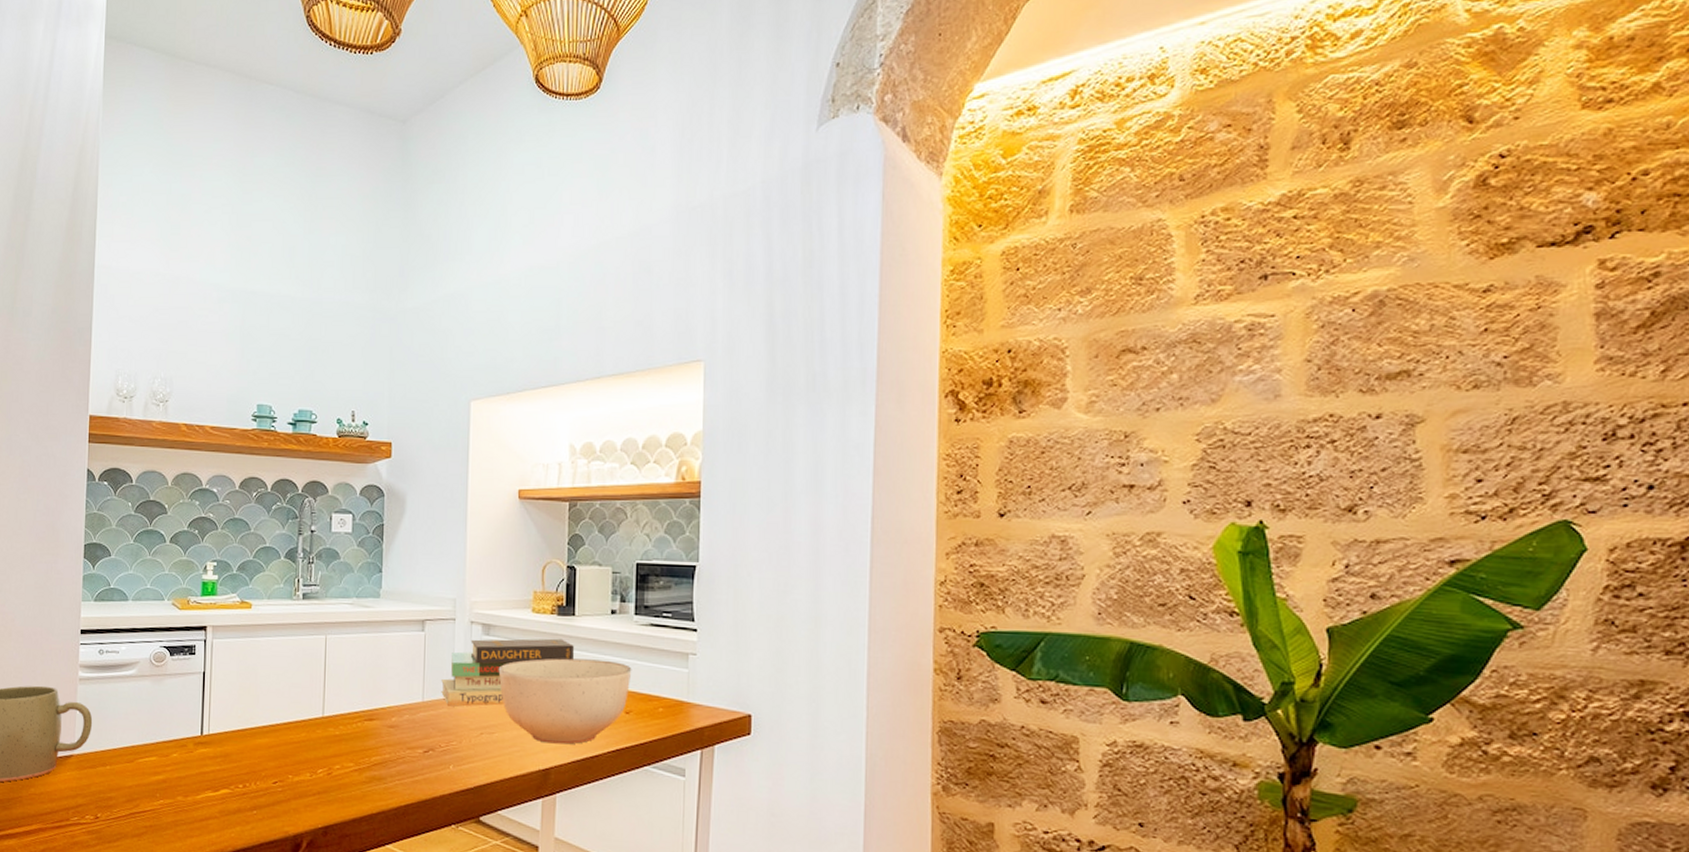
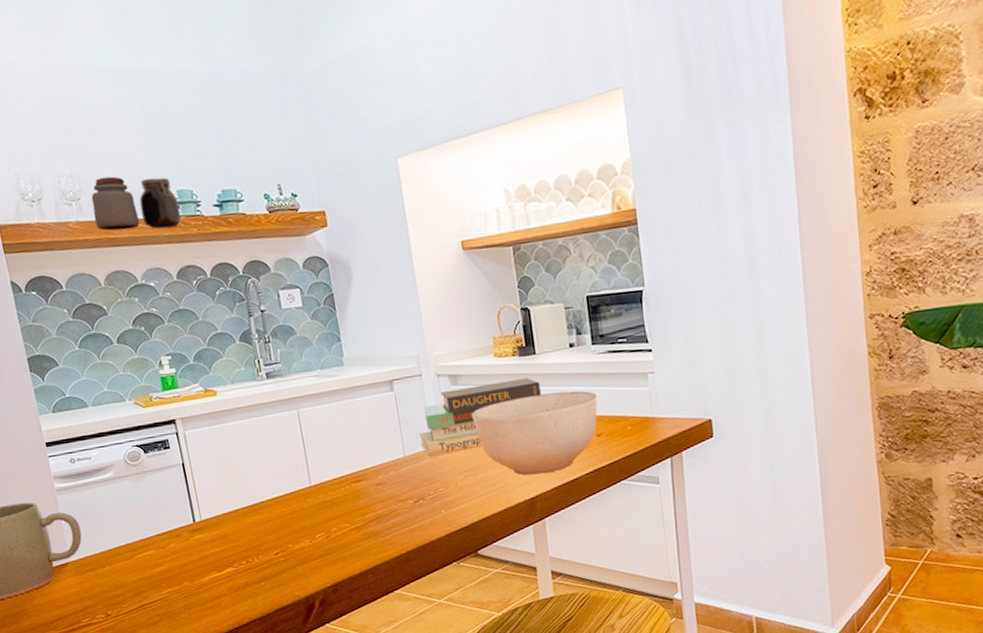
jar: none [176,384,217,435] -> present [91,176,140,231]
jar: none [220,391,257,439] -> present [139,177,182,230]

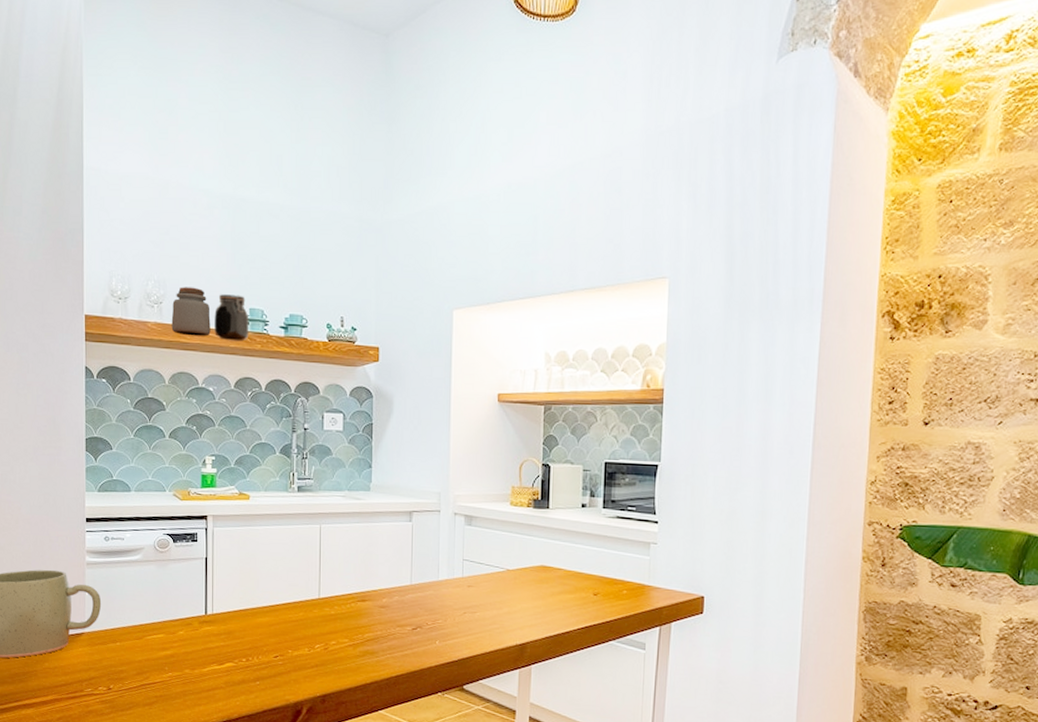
books: present [419,377,541,457] -> none [428,528,548,589]
bowl: present [471,391,598,475] -> none [479,546,600,622]

